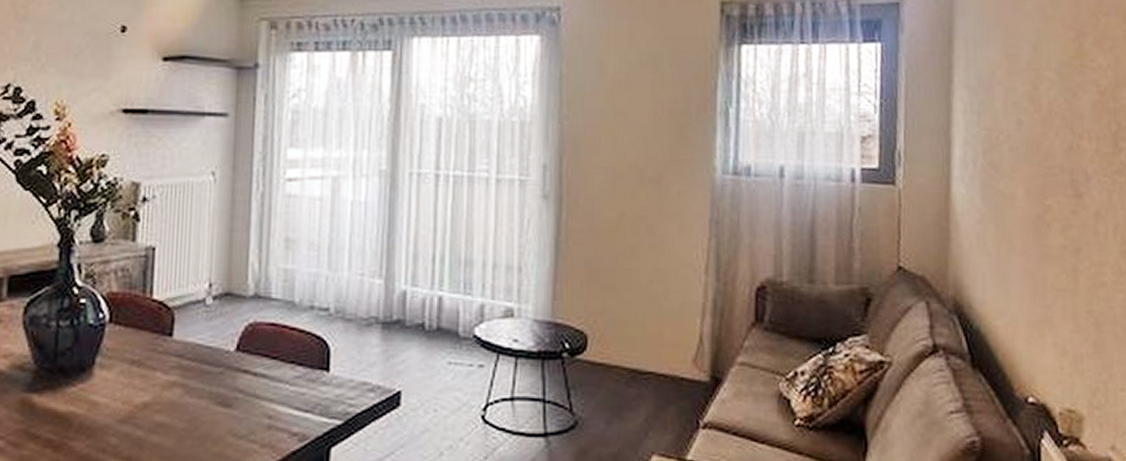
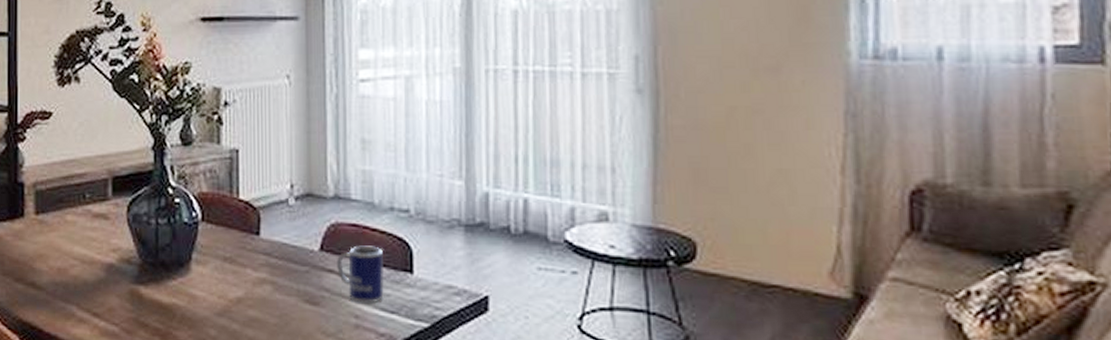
mug: none [253,345,301,403] -> present [337,245,385,304]

